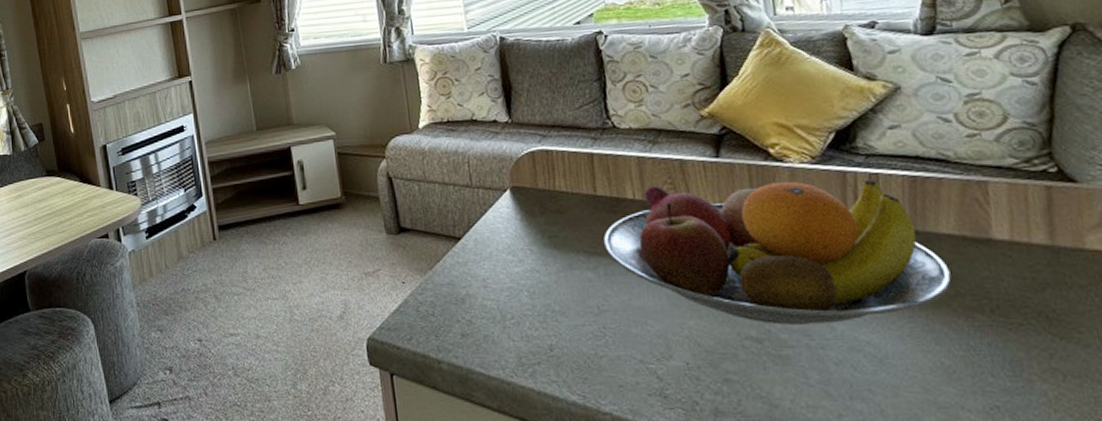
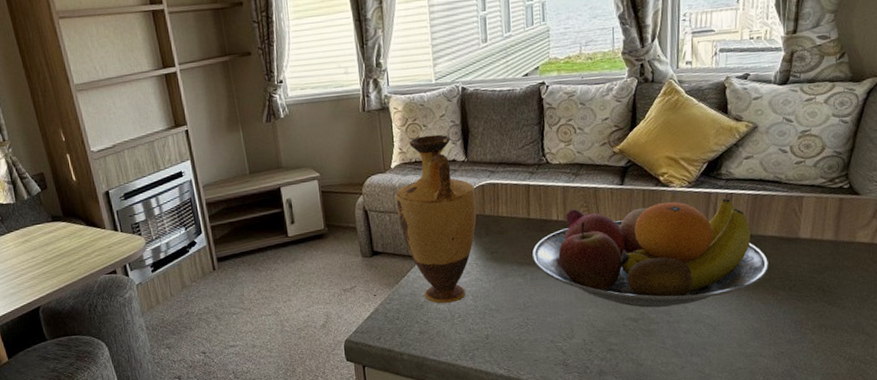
vase: none [425,90,527,299] -> present [396,134,477,304]

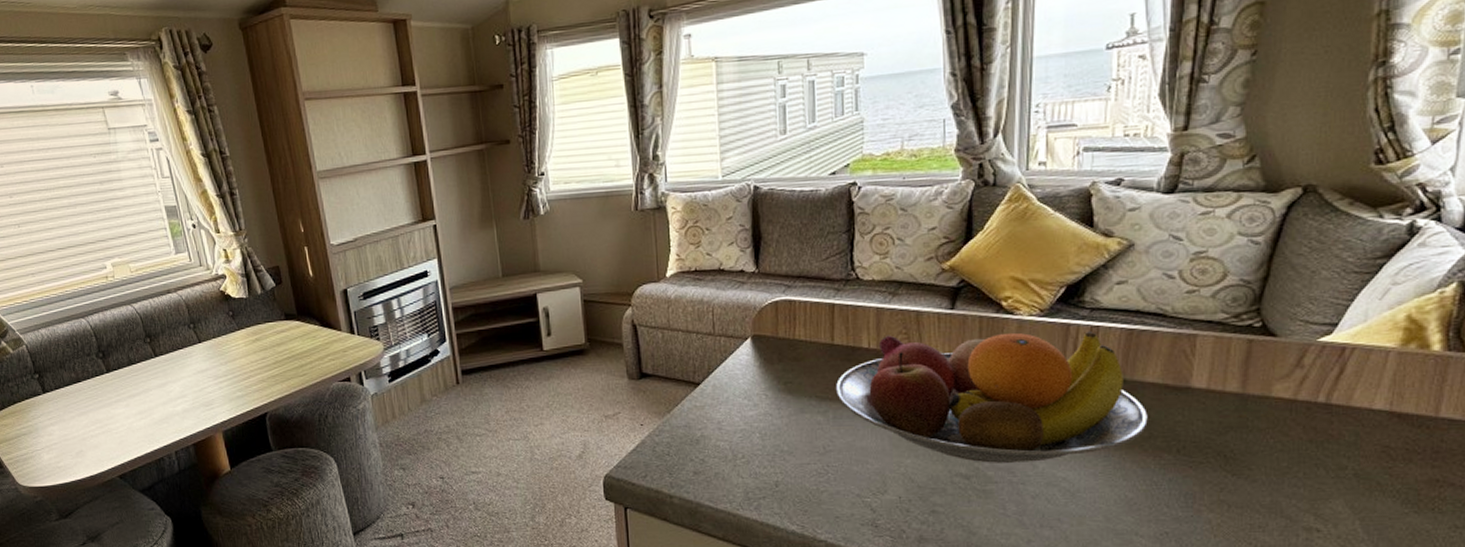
vase: present [396,134,477,304] -> none [671,240,768,440]

